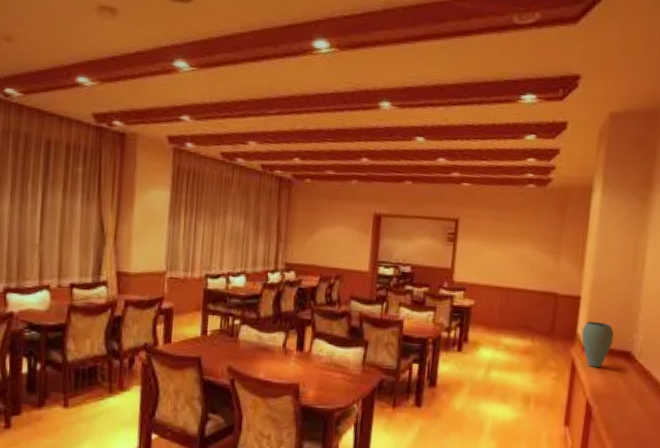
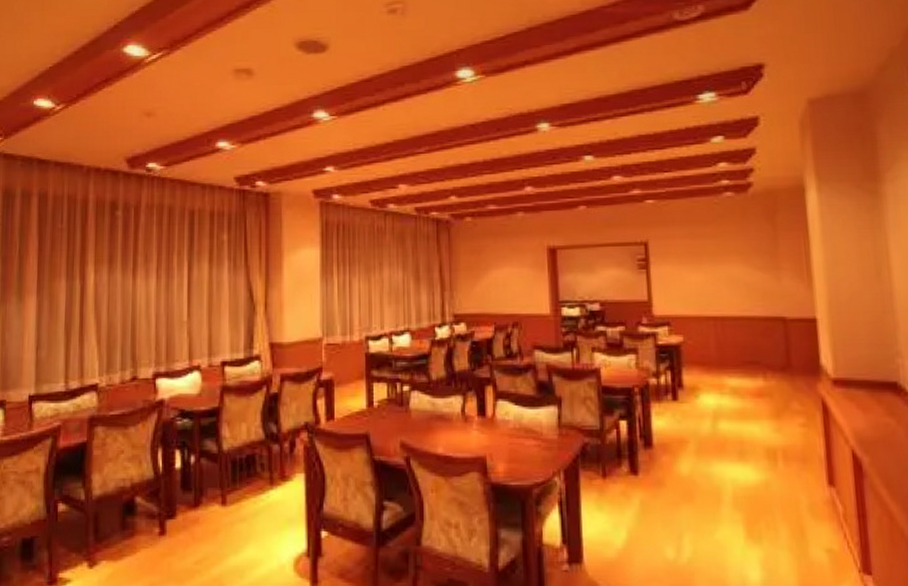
vase: present [581,321,614,368] -> none [826,348,871,407]

